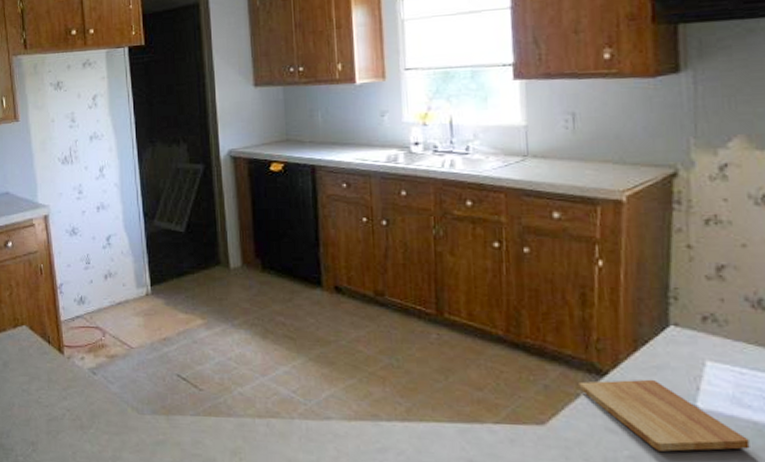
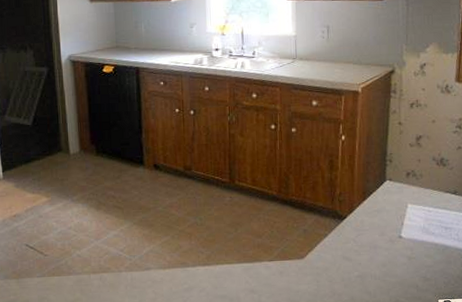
cutting board: present [579,379,750,452] -> none [327,219,432,270]

